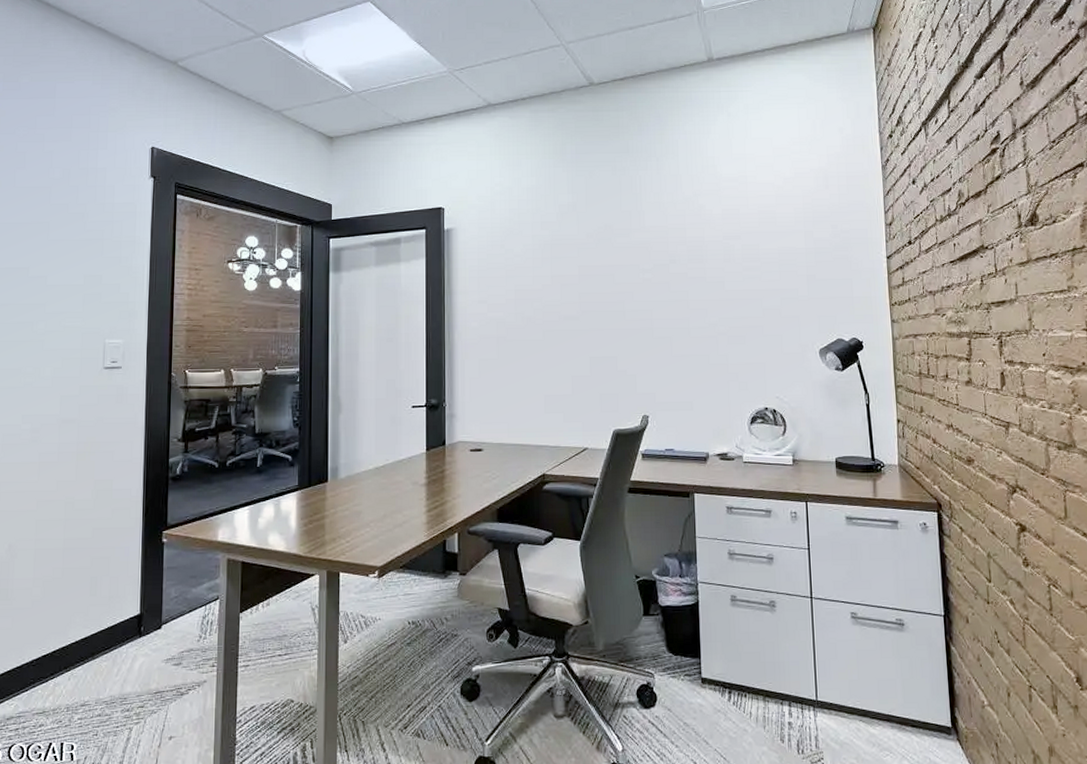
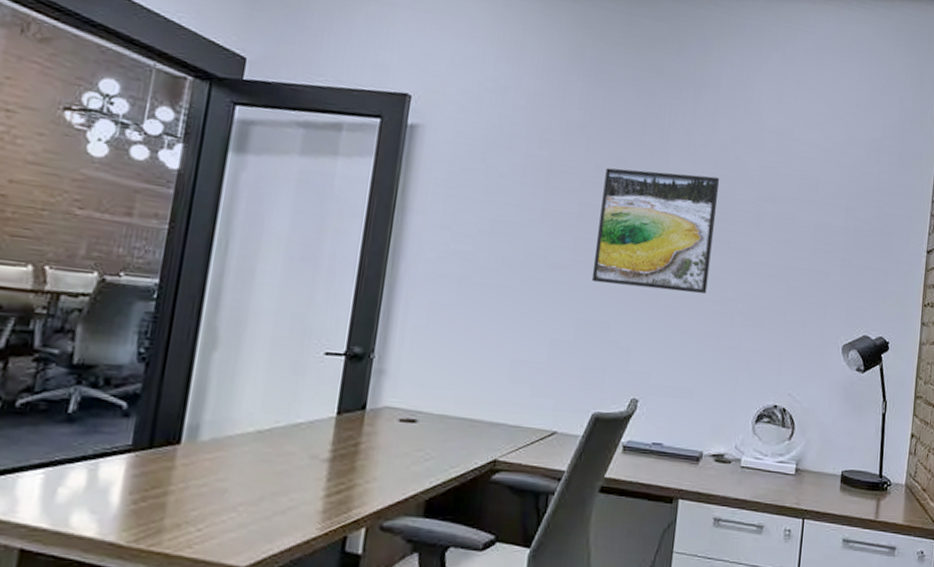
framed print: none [595,226,692,327] -> present [591,167,720,294]

